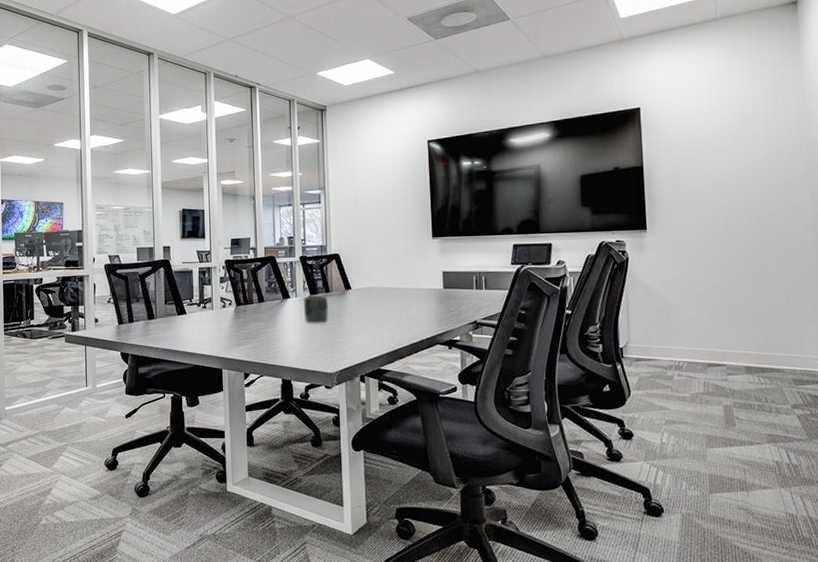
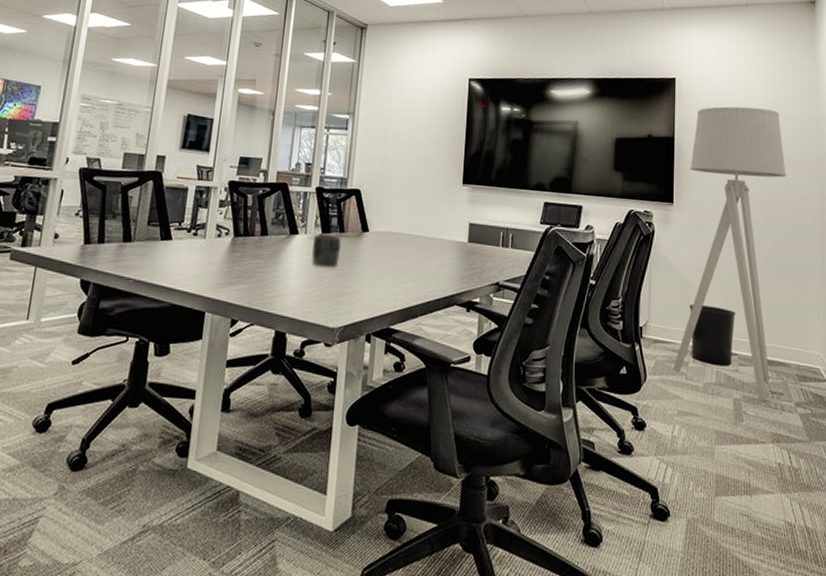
floor lamp: none [658,123,779,406] -> present [673,106,786,402]
waste bin: none [670,322,722,377] -> present [688,305,736,367]

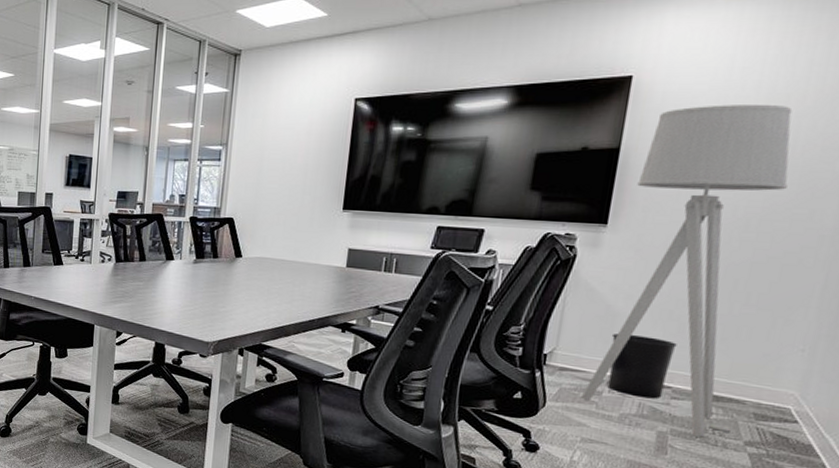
mug: present [311,234,341,269] -> none [186,259,215,291]

